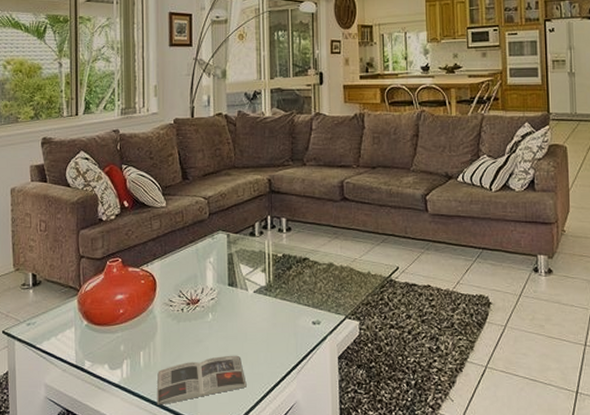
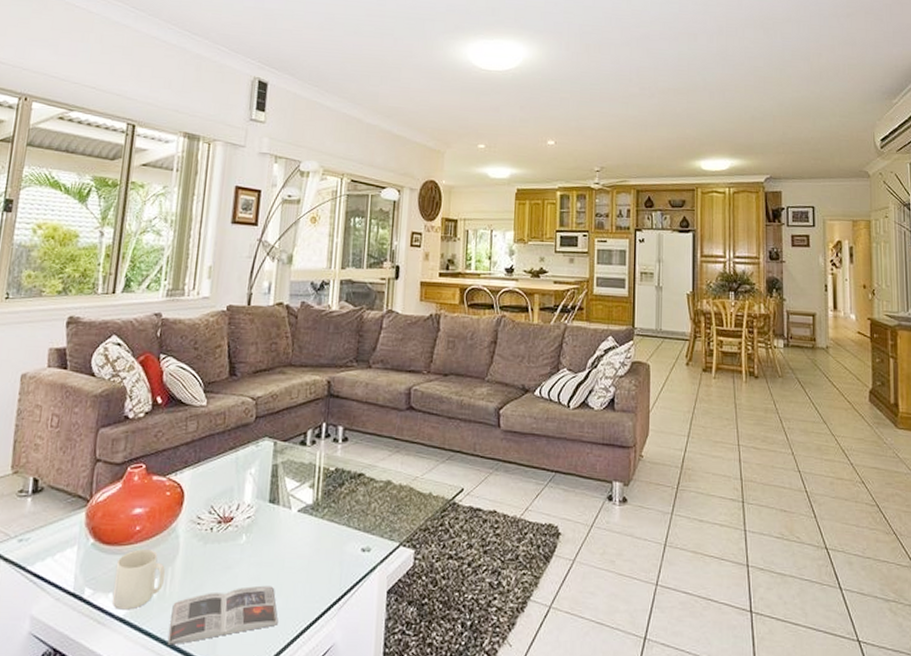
mug: none [107,328,149,378] -> present [111,549,166,610]

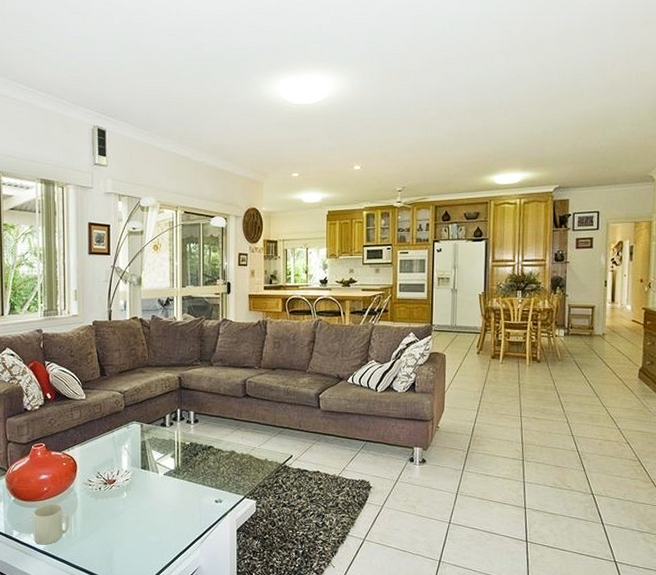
magazine: present [167,585,278,646] -> none [77,527,156,568]

